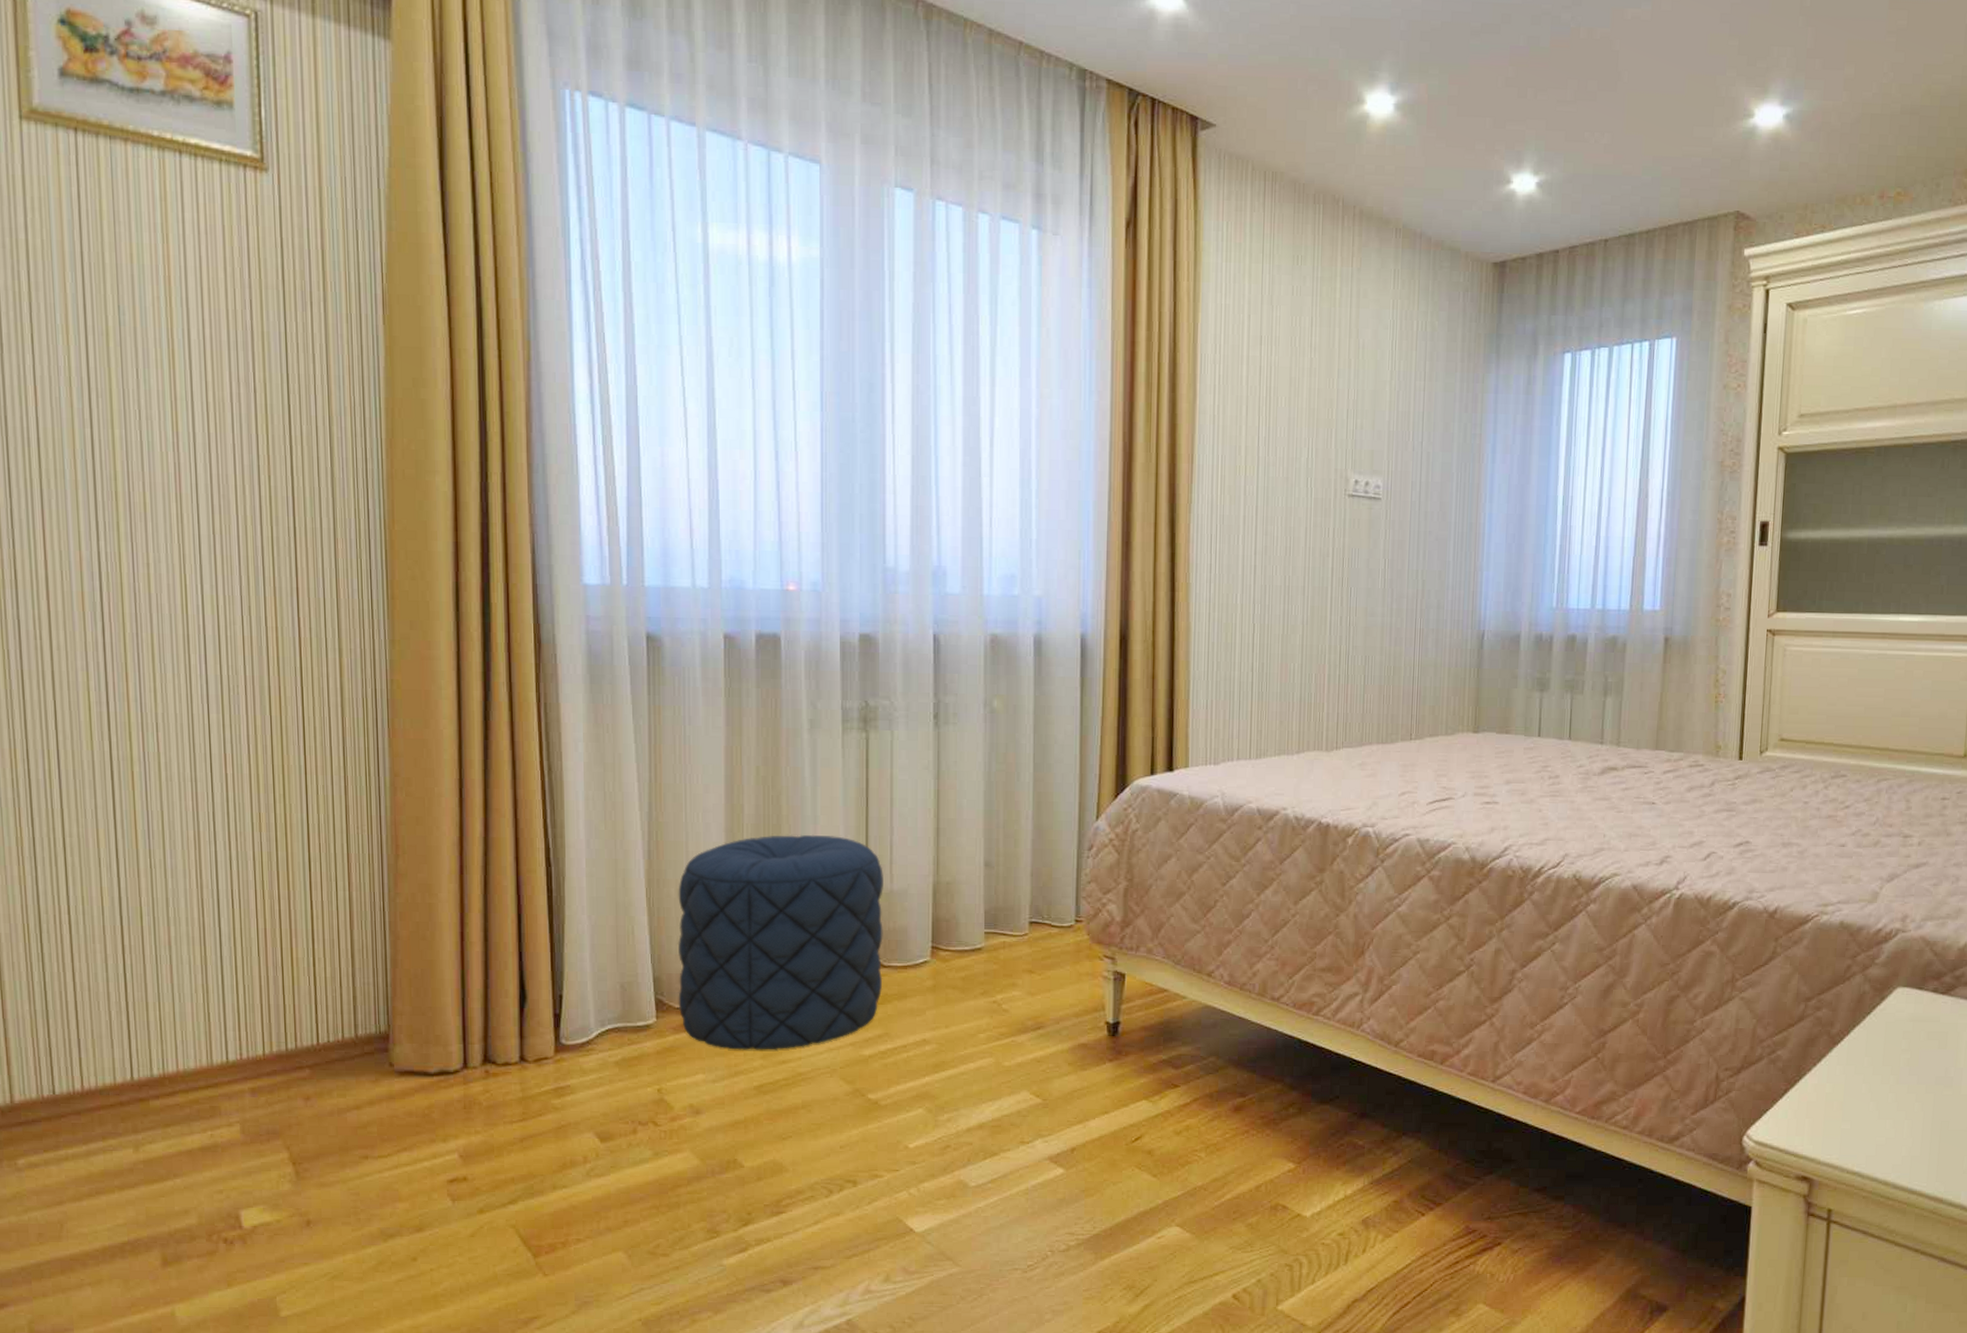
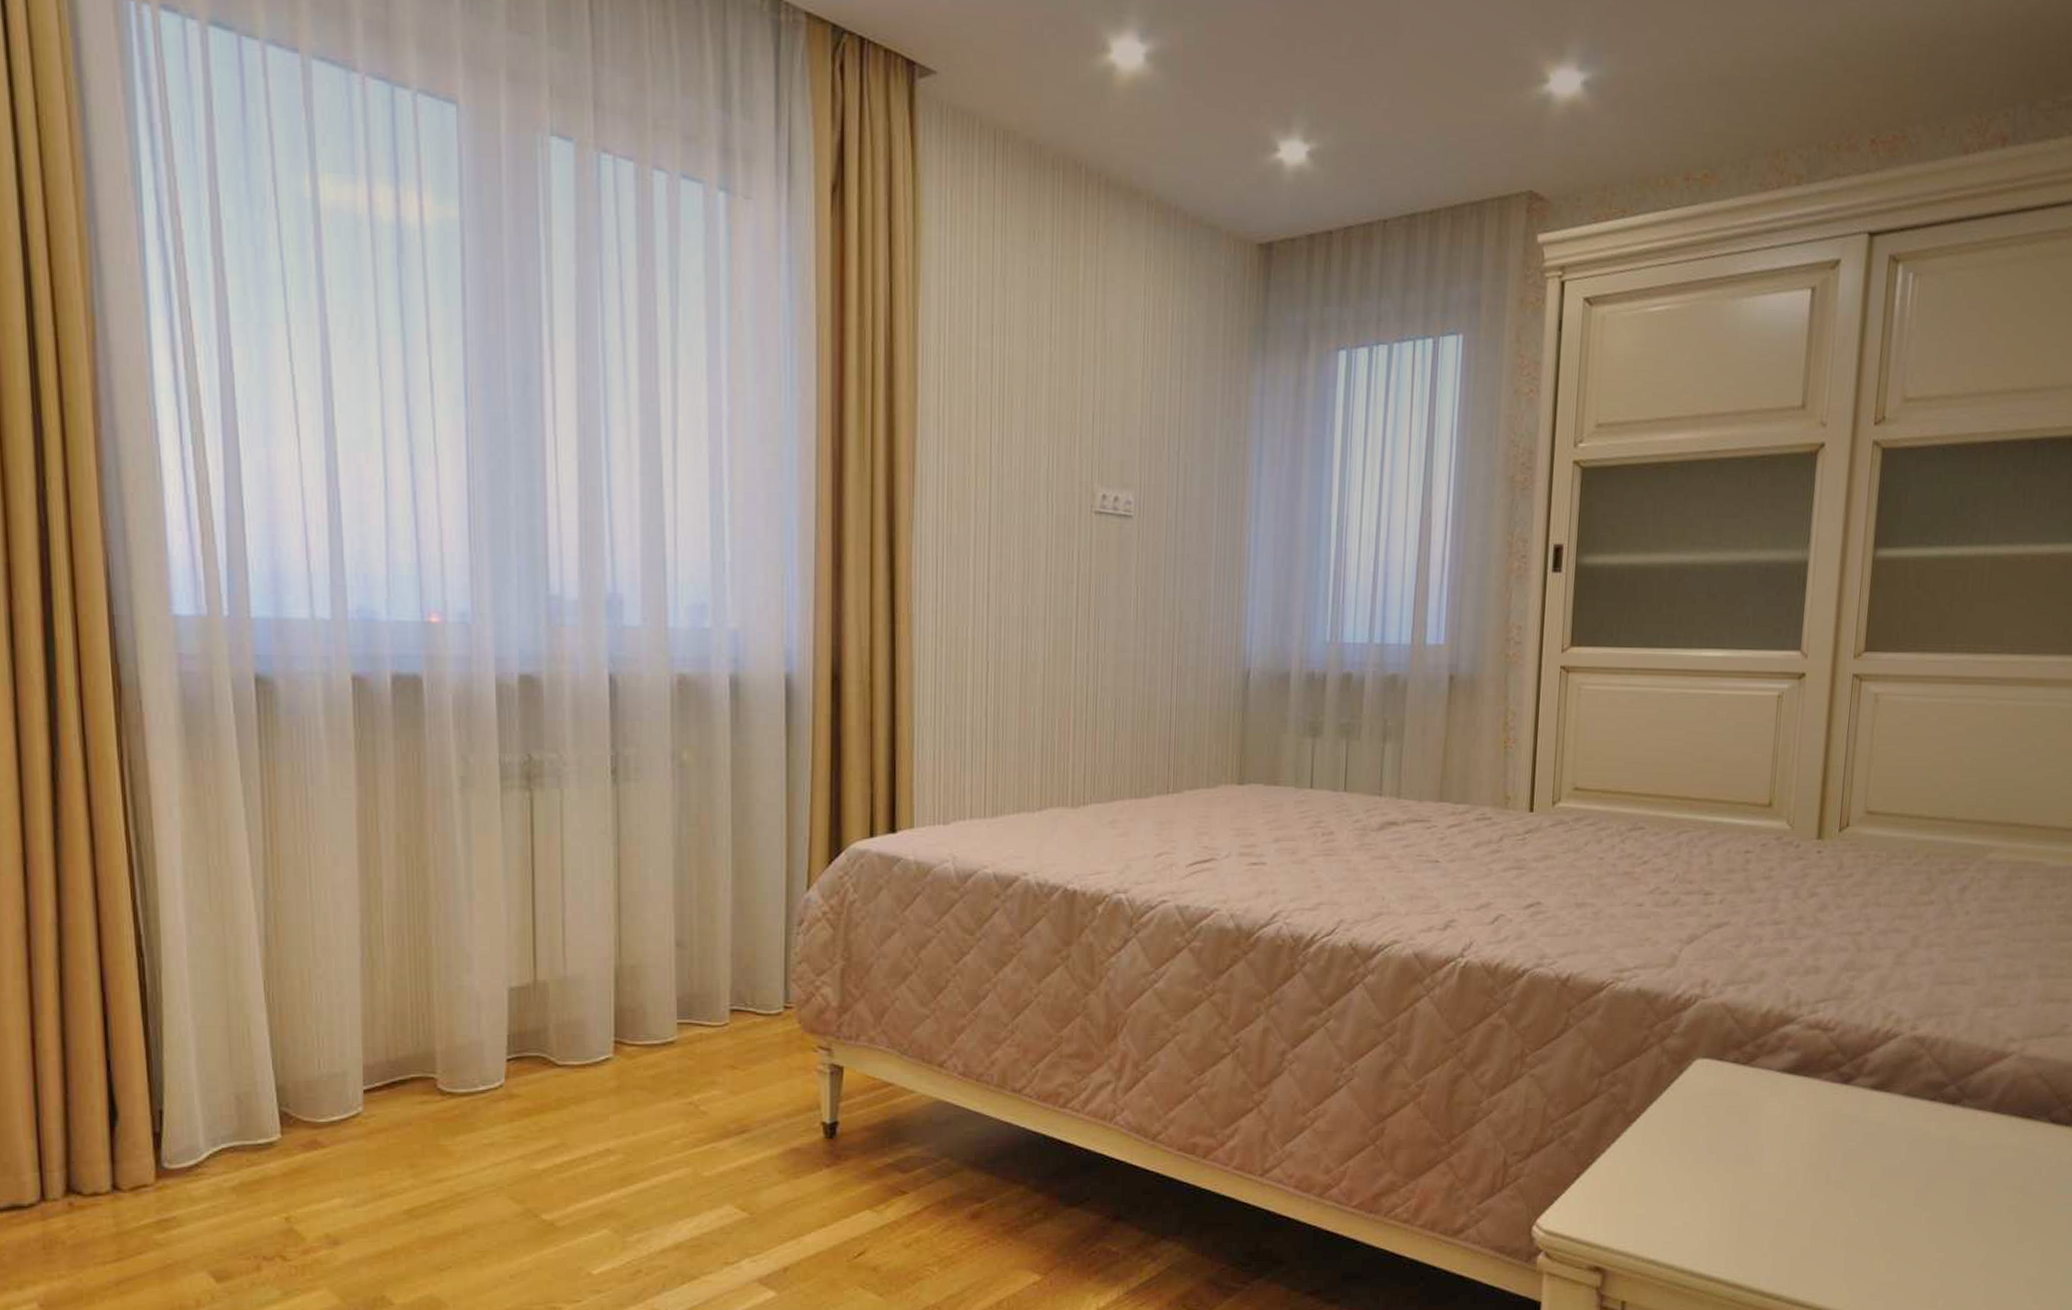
pouf: present [677,834,883,1050] -> none [303,913,557,1168]

